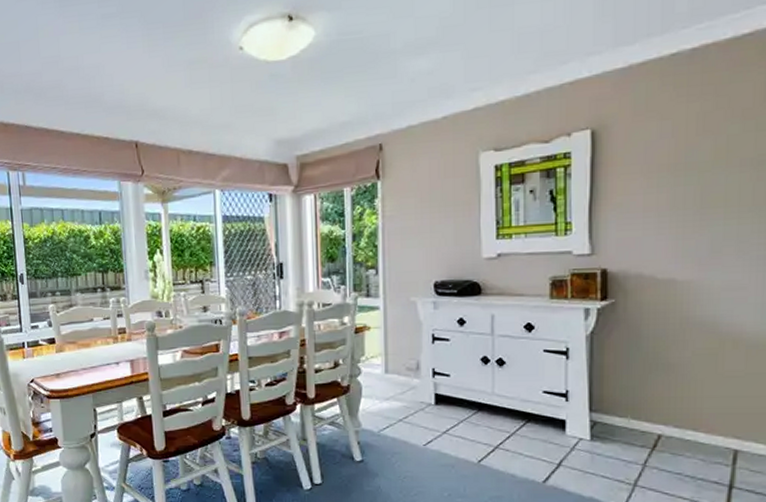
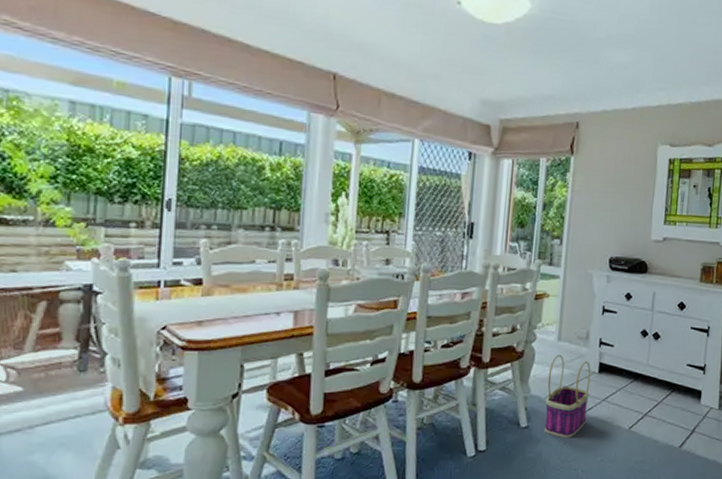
basket: none [378,388,427,473] -> present [544,355,591,439]

